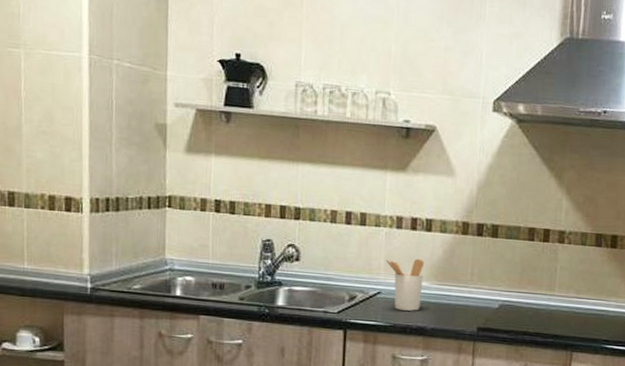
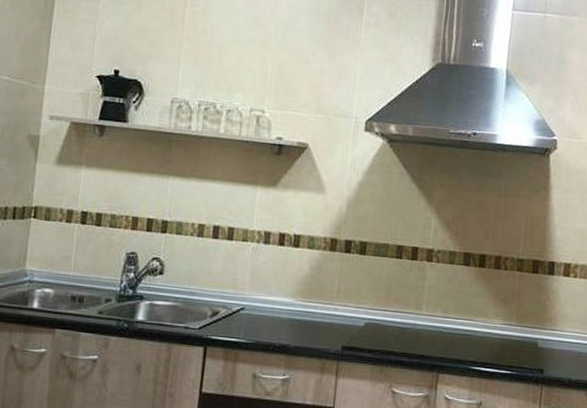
utensil holder: present [385,258,425,311] -> none [250,274,291,328]

